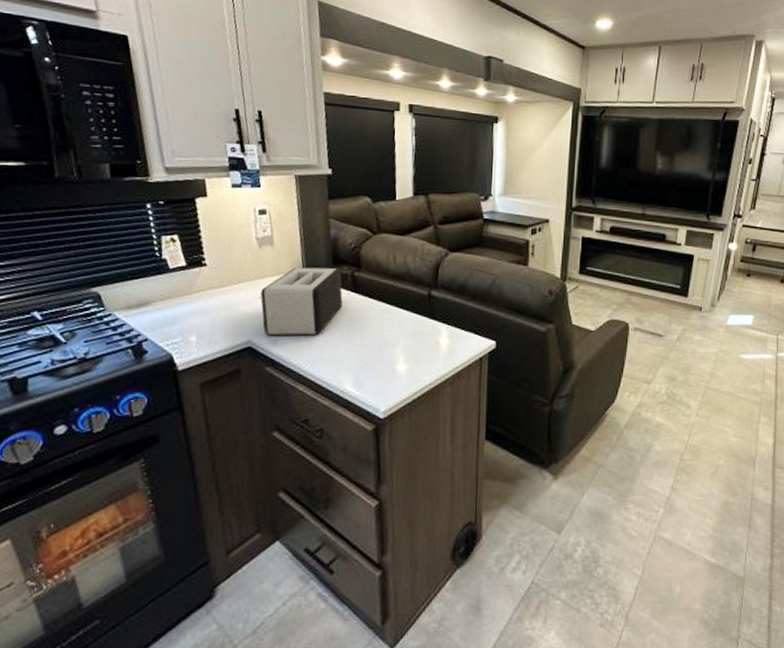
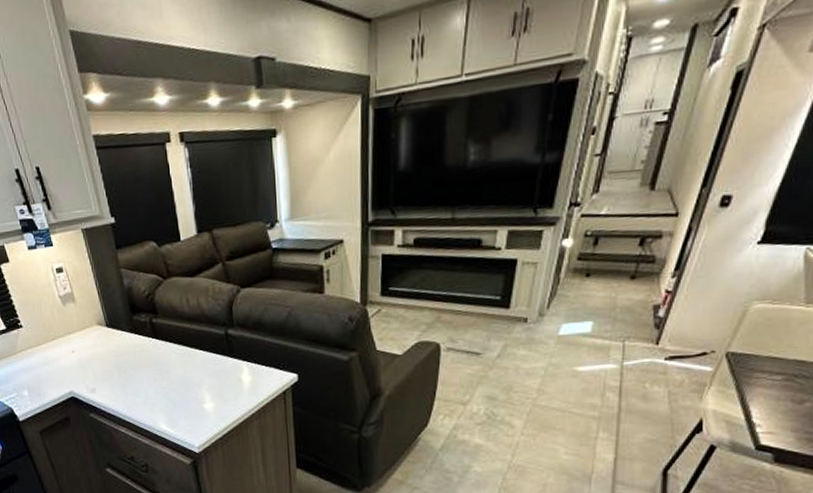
toaster: present [260,267,343,335] -> none [73,317,146,385]

